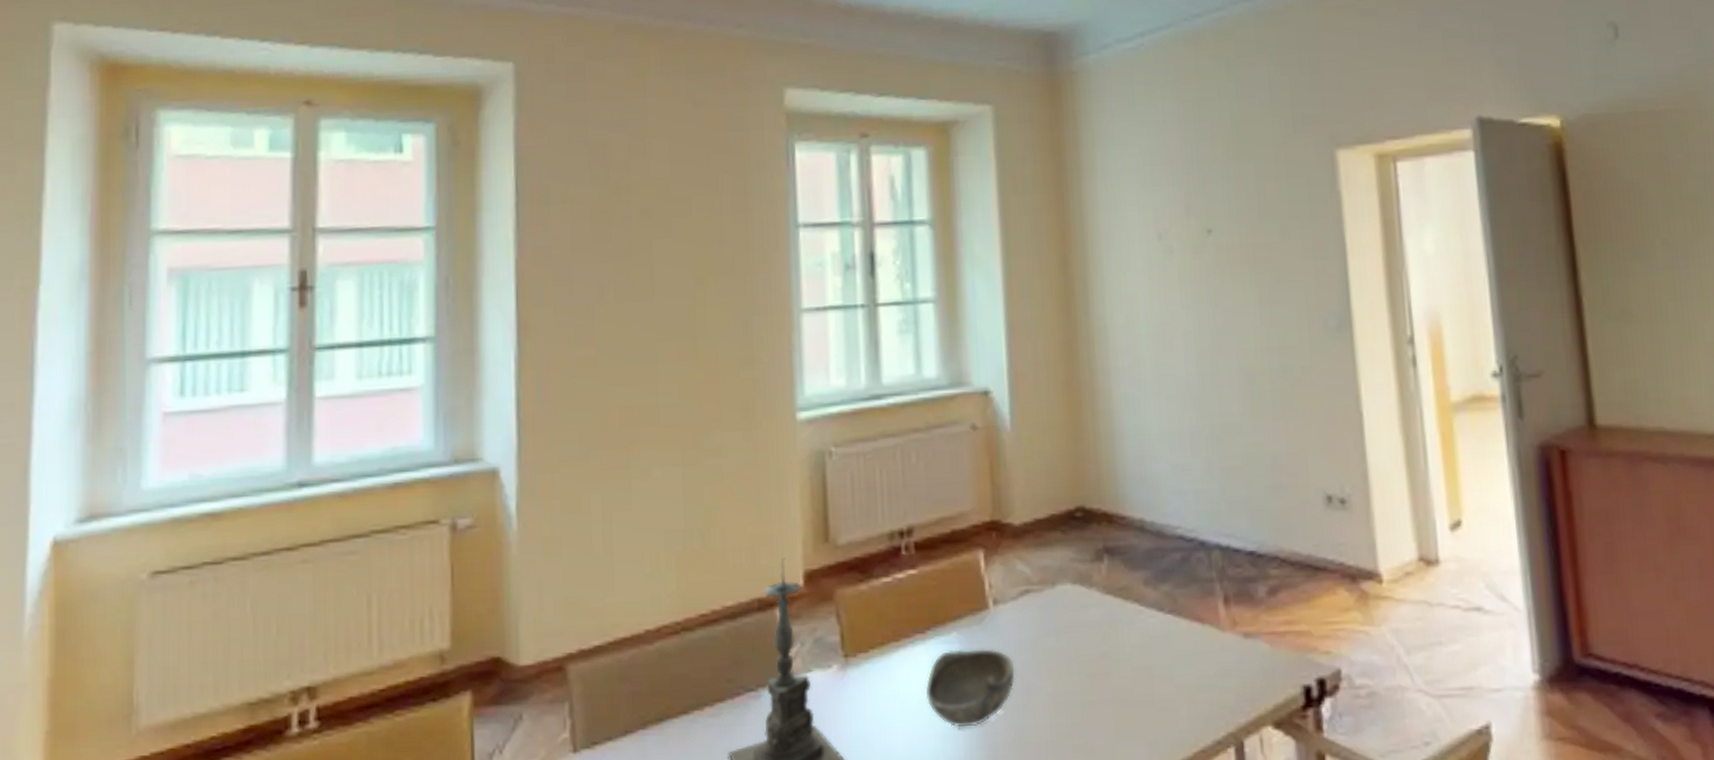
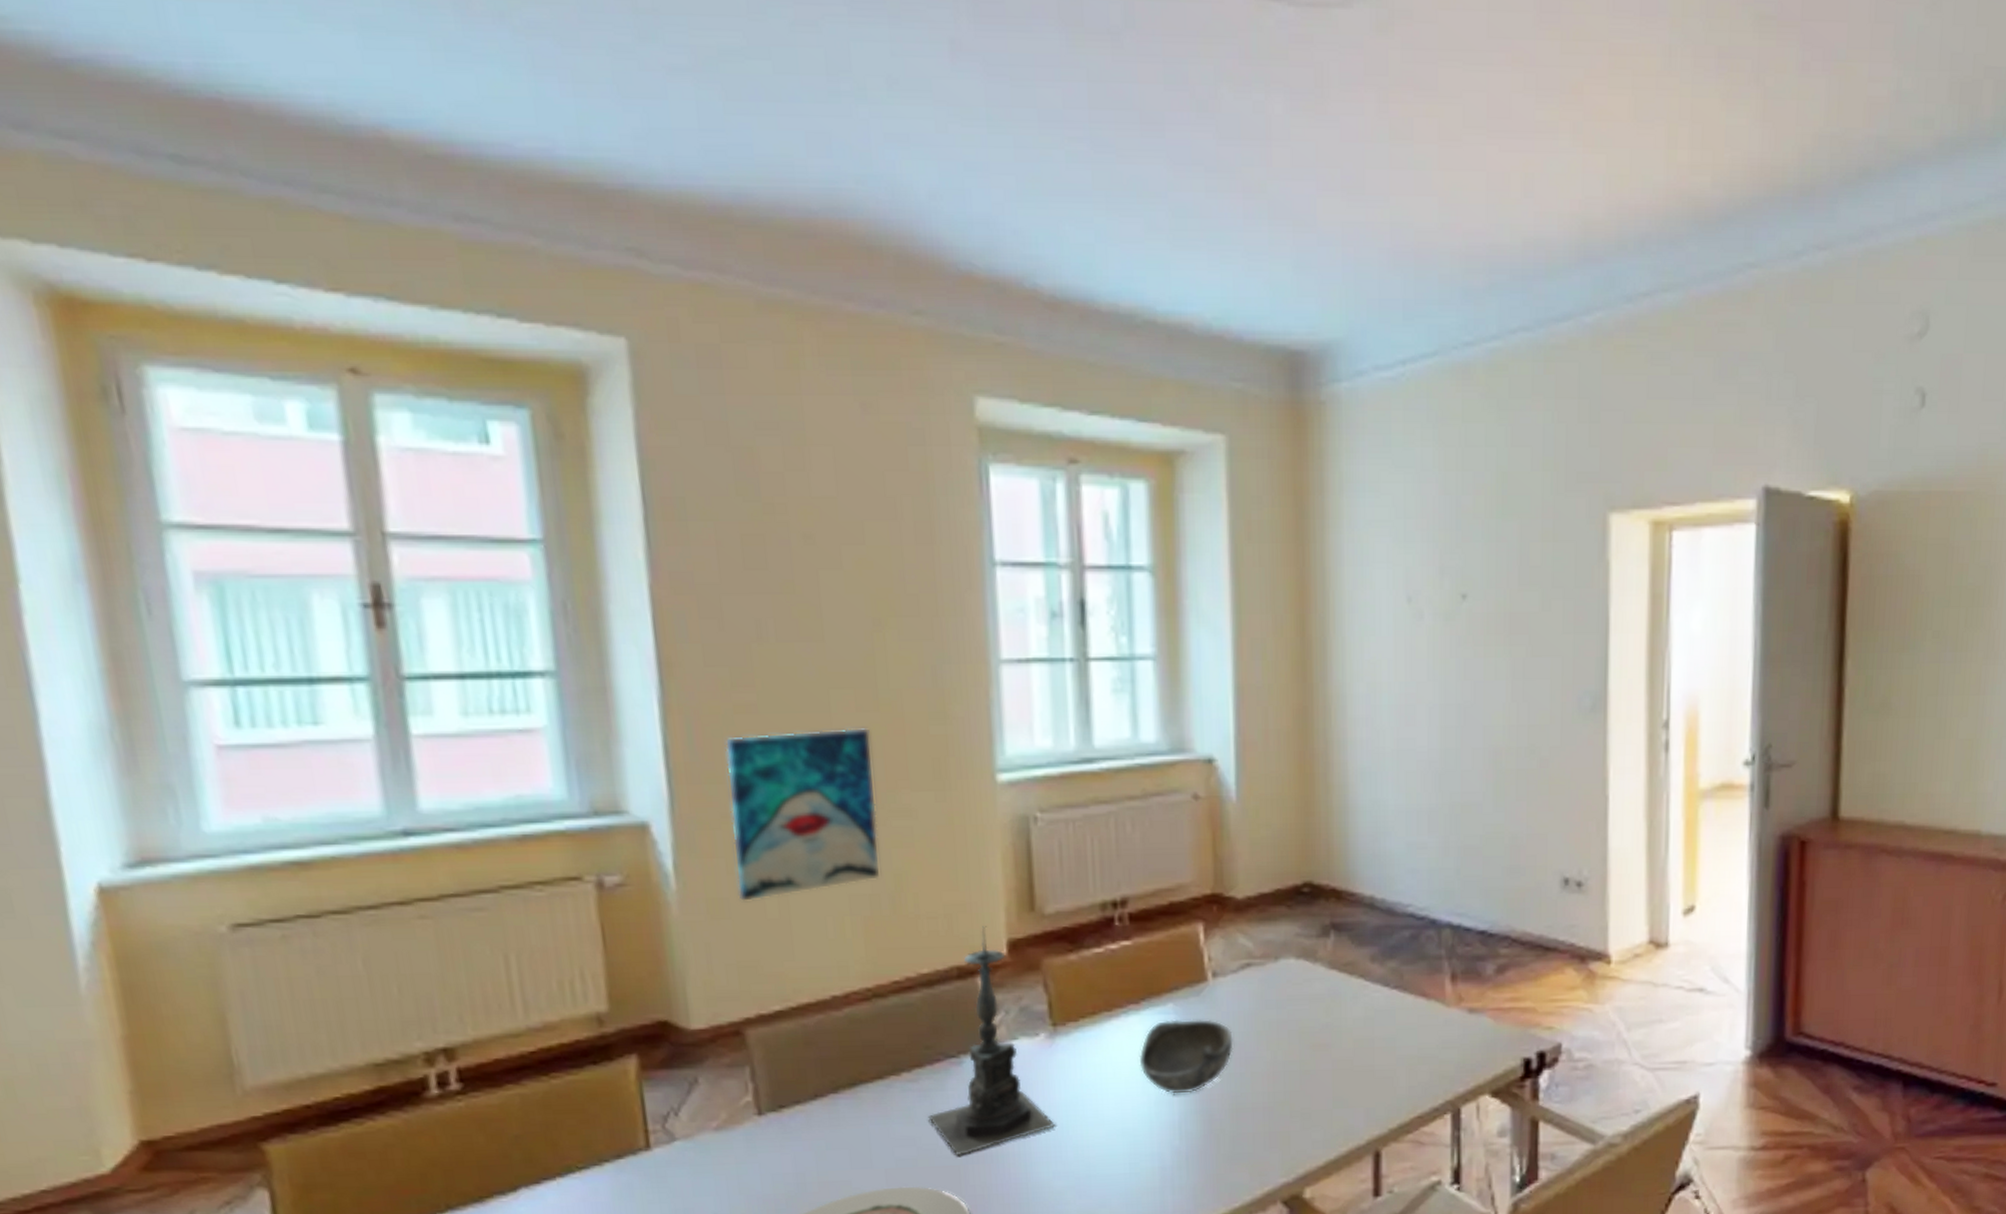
wall art: none [567,374,694,541] -> present [724,727,882,903]

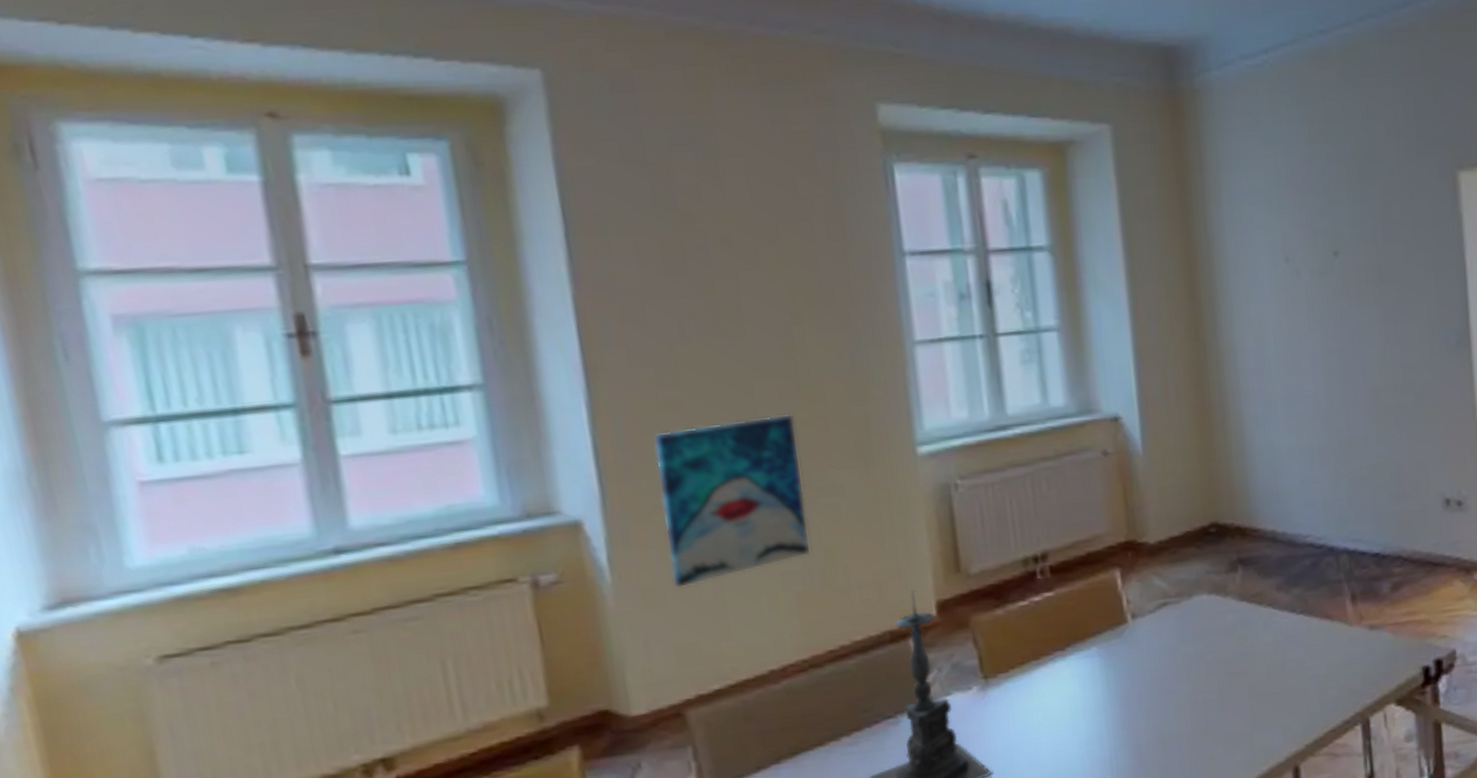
bowl: present [1139,1018,1235,1094] -> none [1067,658,1156,733]

